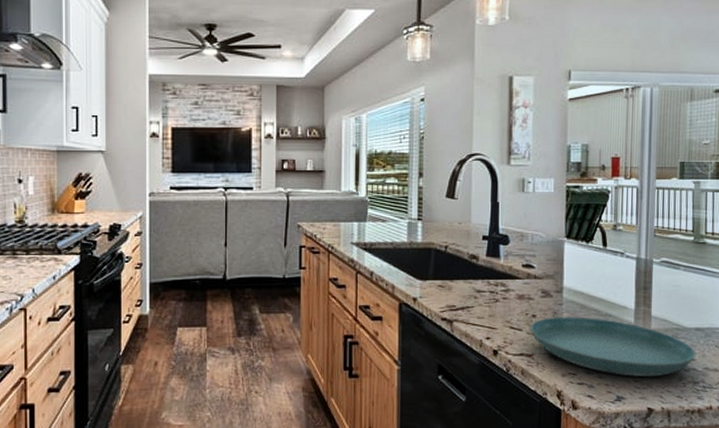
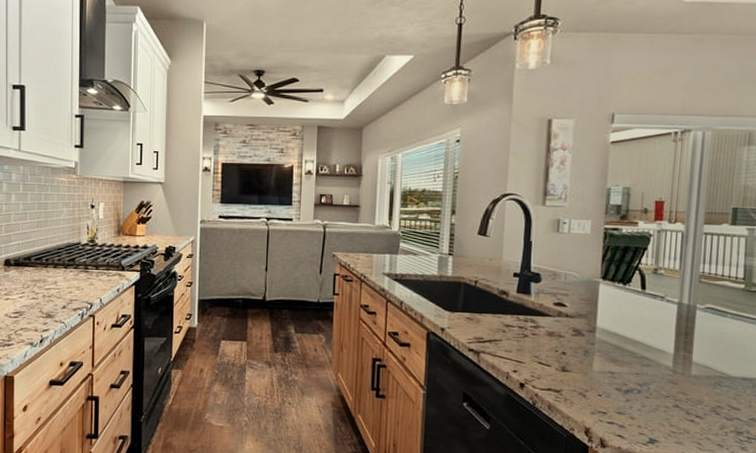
saucer: present [530,317,696,378] -> none [559,355,742,423]

